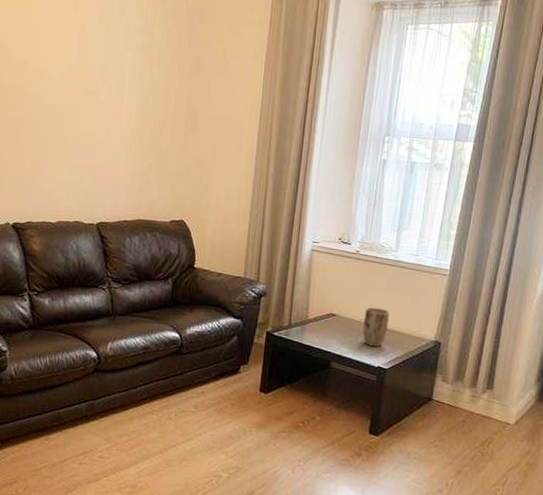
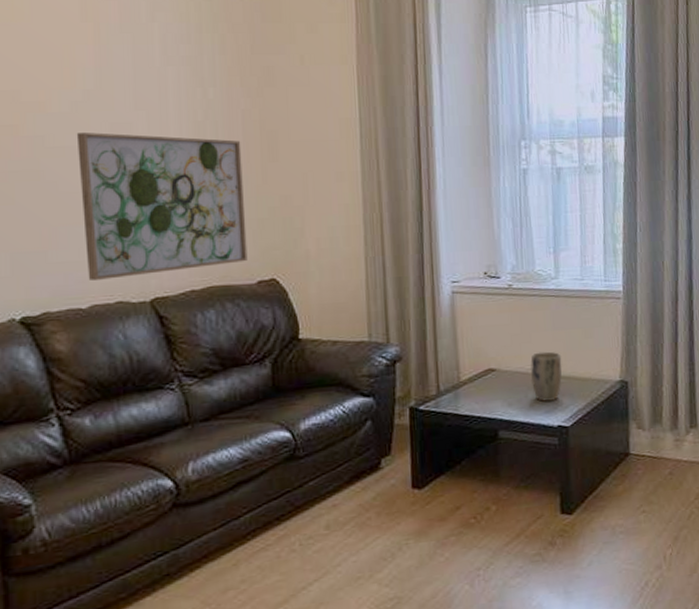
wall art: none [58,95,172,205] -> present [76,132,248,280]

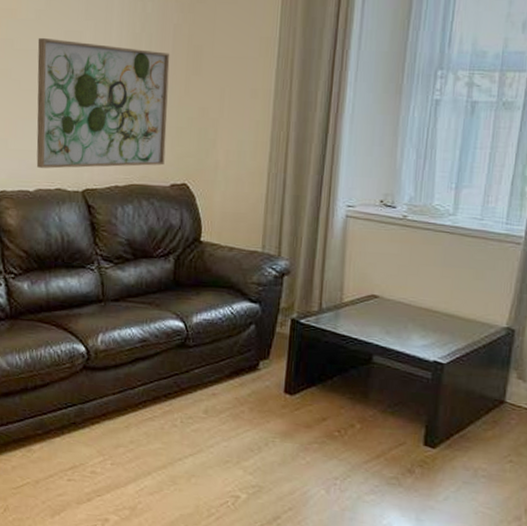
plant pot: present [530,351,562,402] -> none [412,286,448,336]

